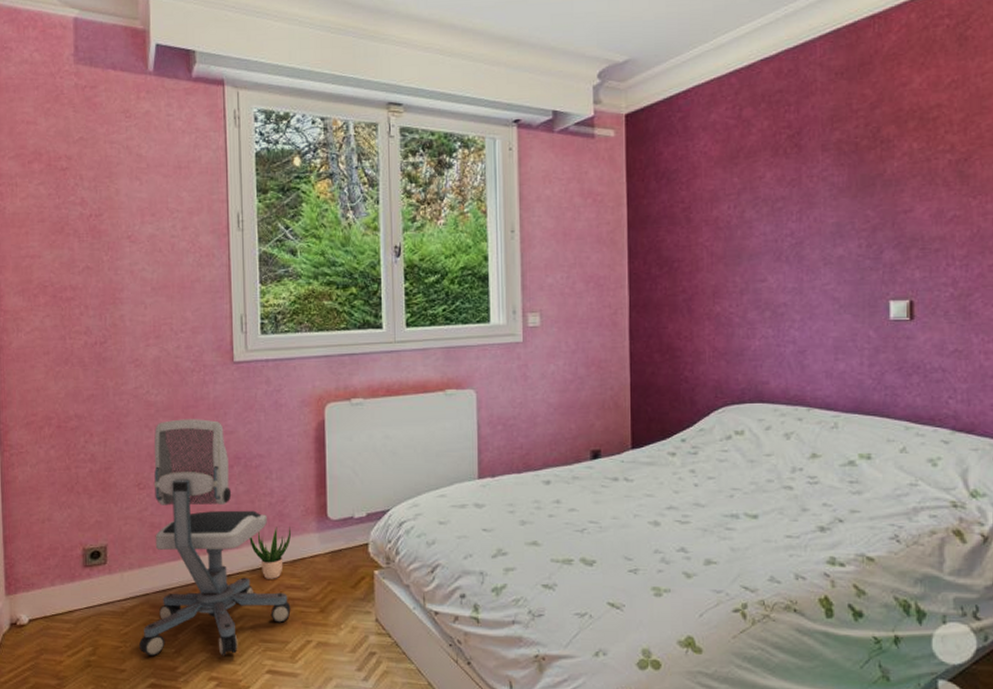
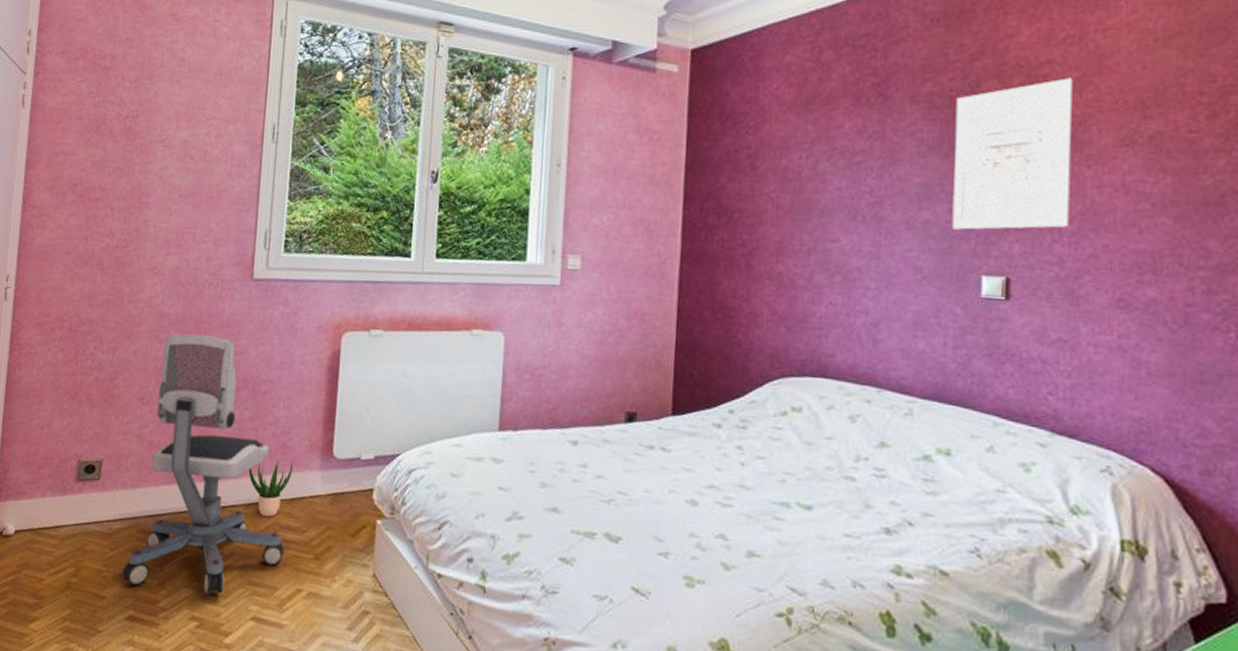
wall art: none [861,119,960,262] -> present [952,77,1073,230]

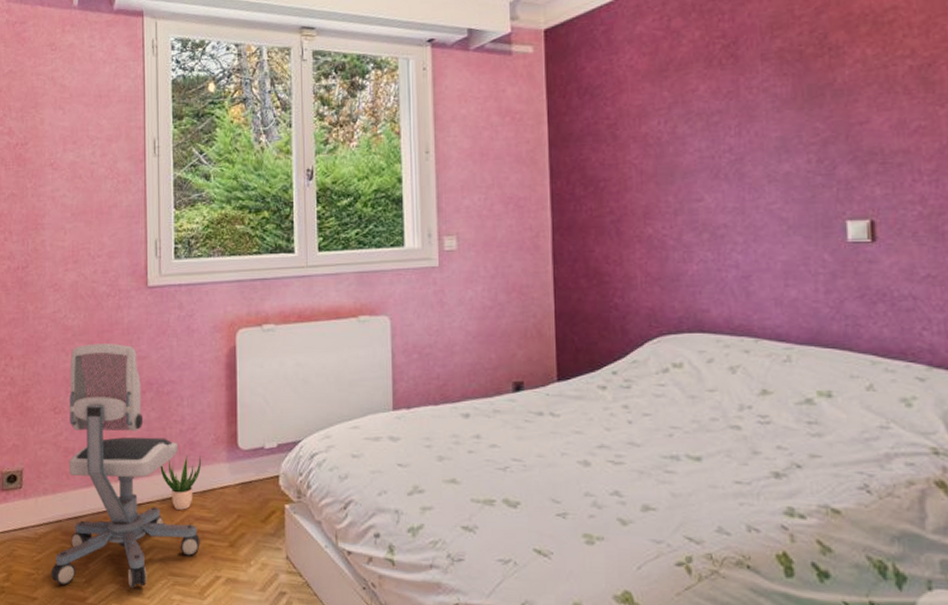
wall art: present [952,77,1073,230] -> none [806,21,927,179]

